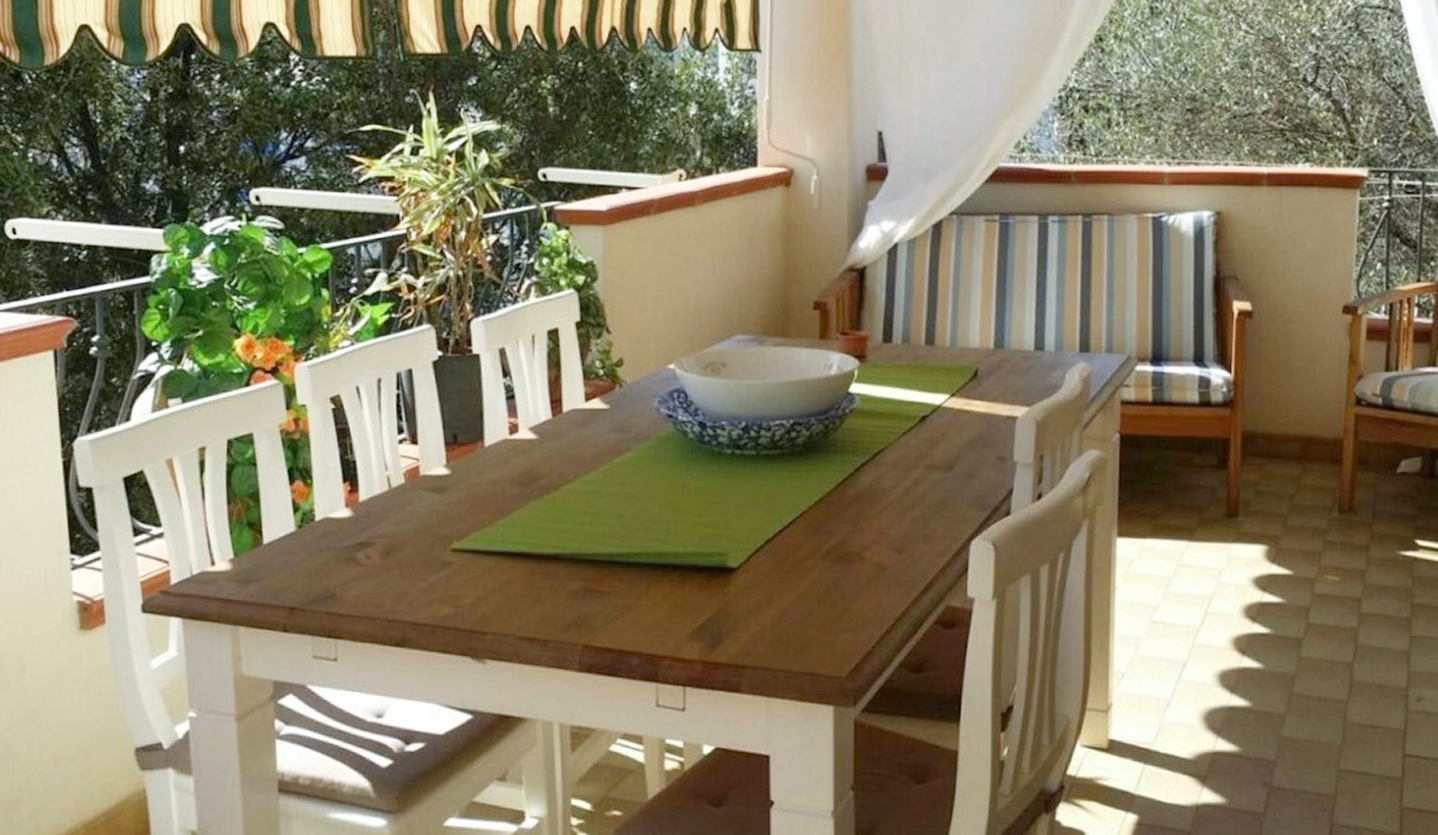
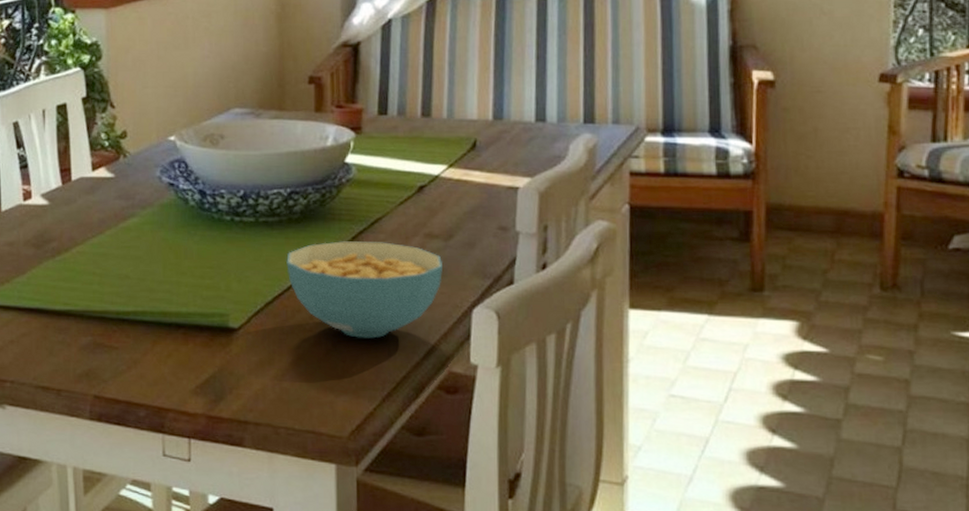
cereal bowl: none [788,474,942,574] -> present [286,241,443,339]

